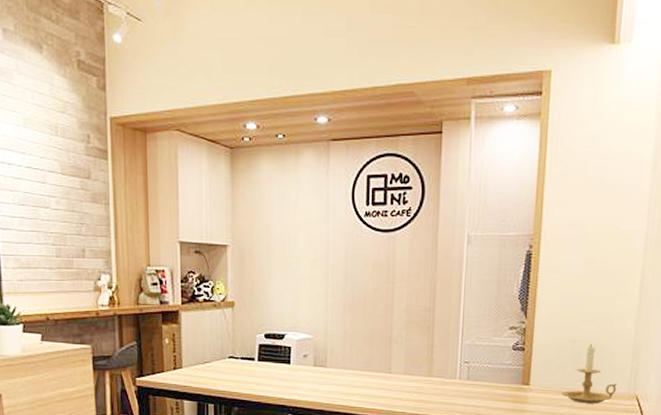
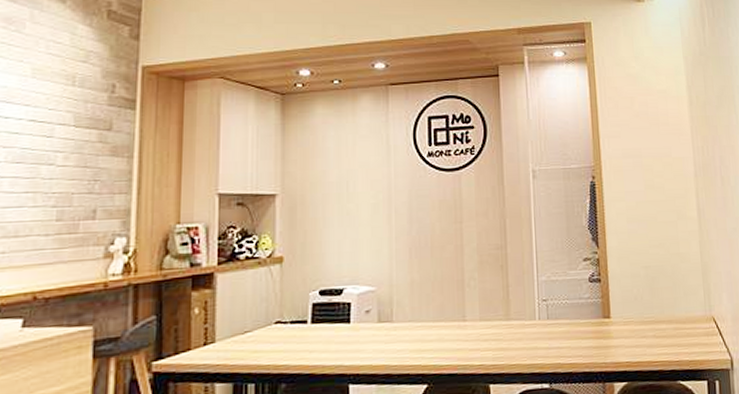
candle holder: present [562,344,617,404] -> none [643,269,694,332]

